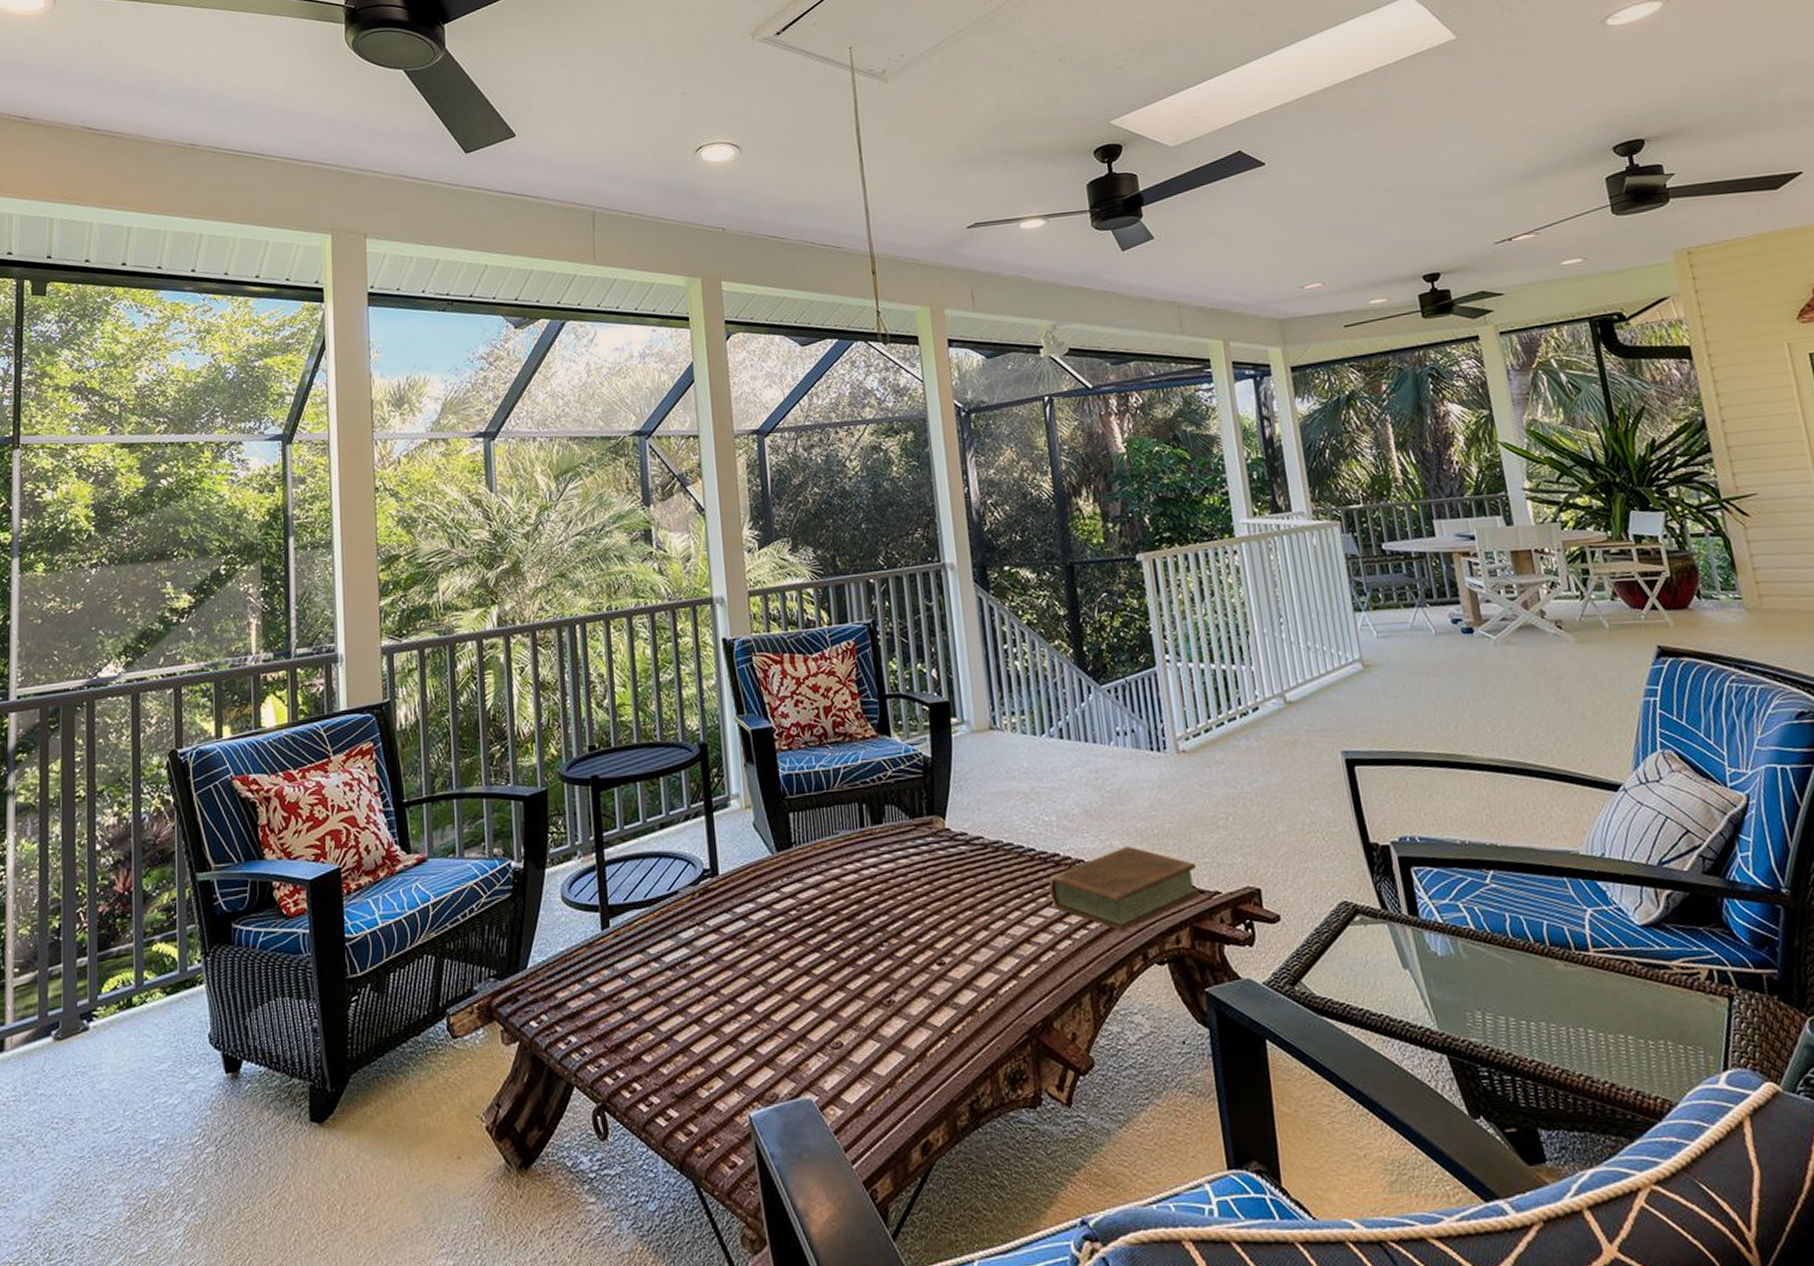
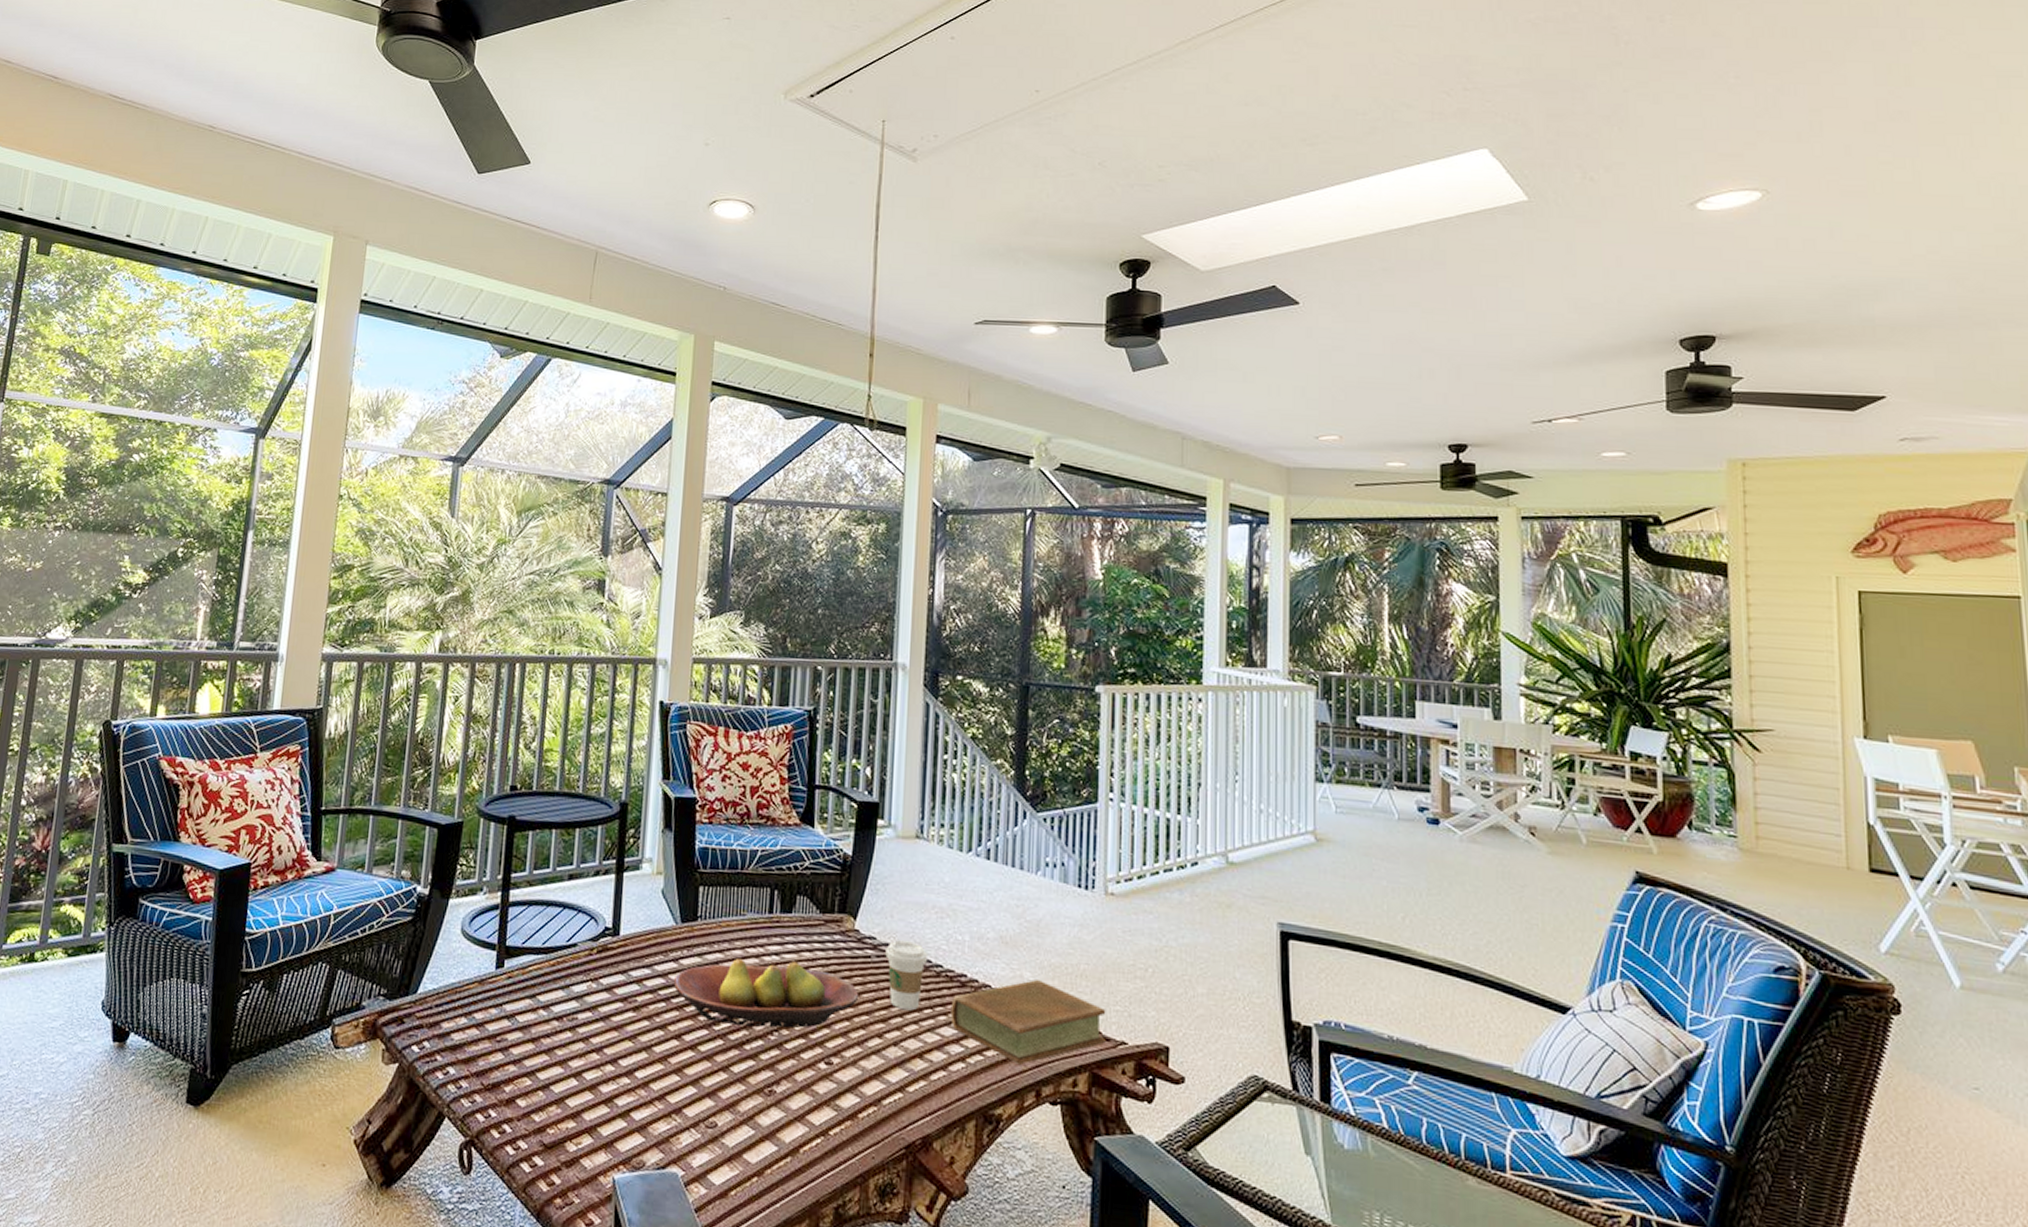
fruit bowl: none [779,870,960,944] -> present [674,957,859,1029]
coffee cup: none [978,830,1020,899] -> present [885,940,928,1011]

